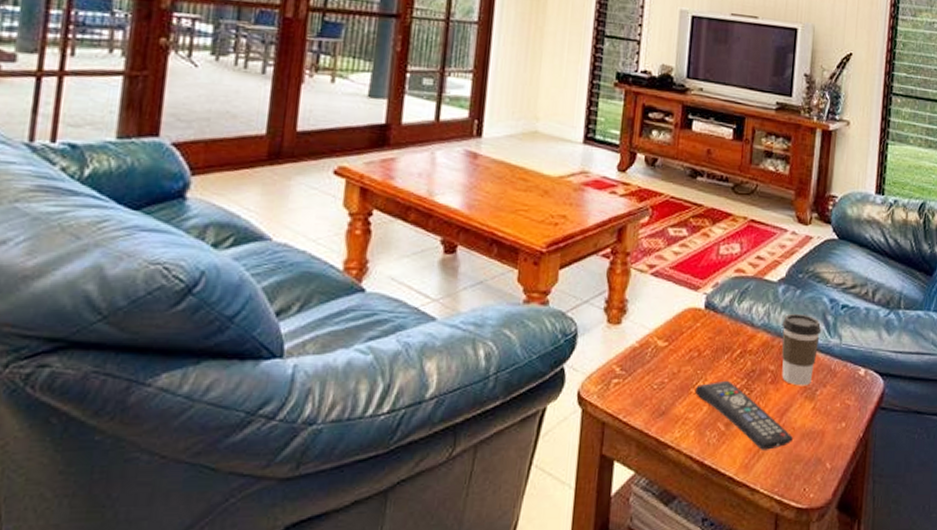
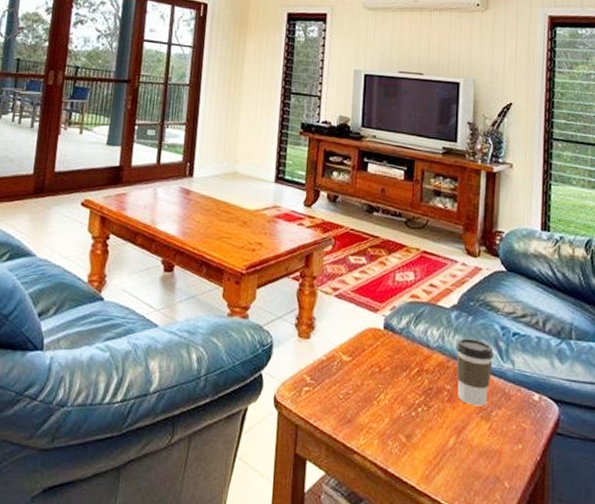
remote control: present [694,380,794,450] -> none [377,395,472,464]

